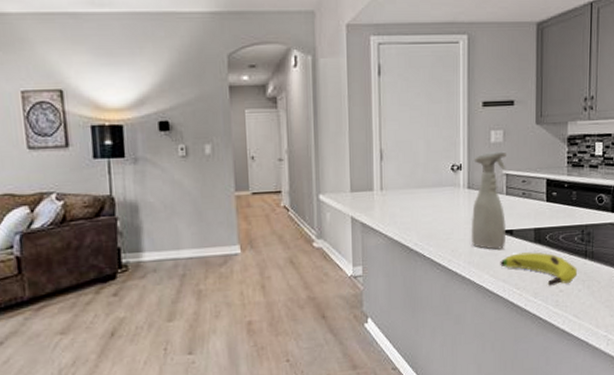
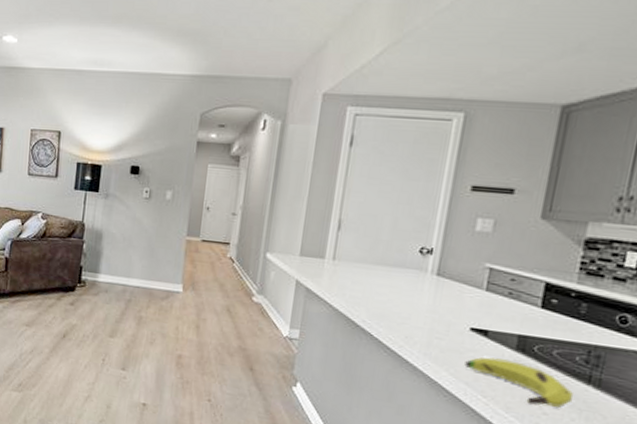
spray bottle: present [472,151,508,250] -> none [431,240,496,349]

